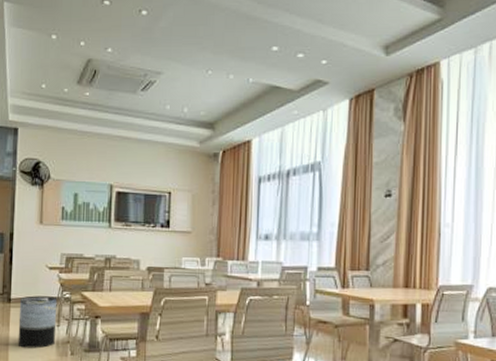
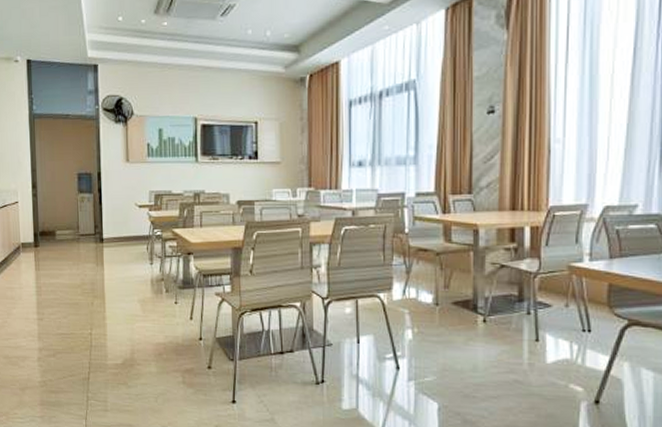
trash can: present [18,295,58,349] -> none [111,235,150,287]

